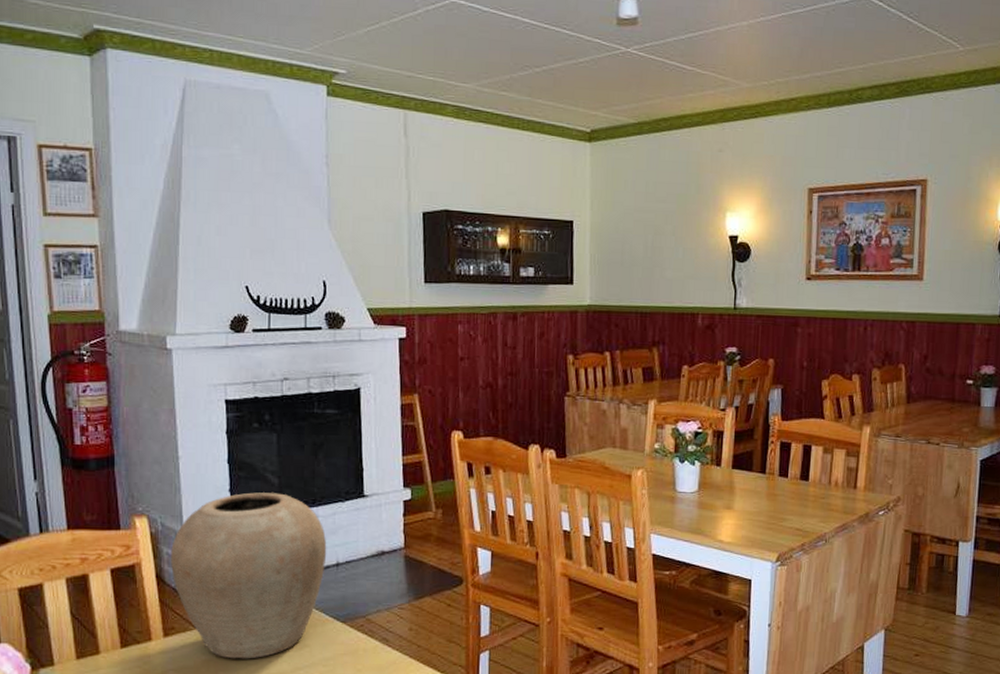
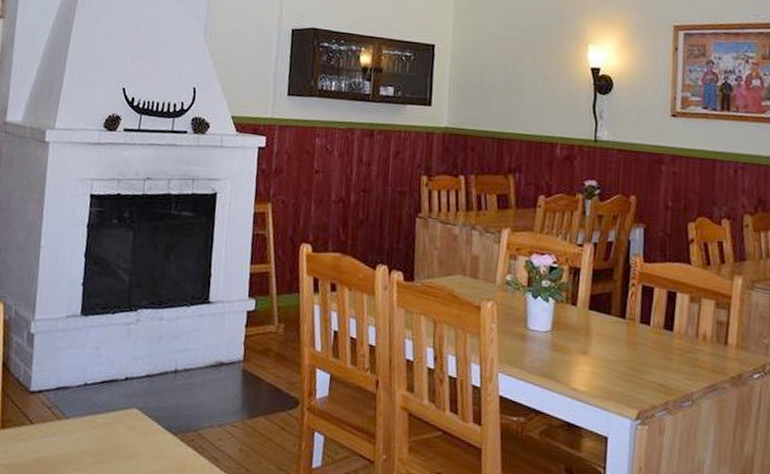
vase: present [170,492,327,659] -> none [17,288,168,463]

